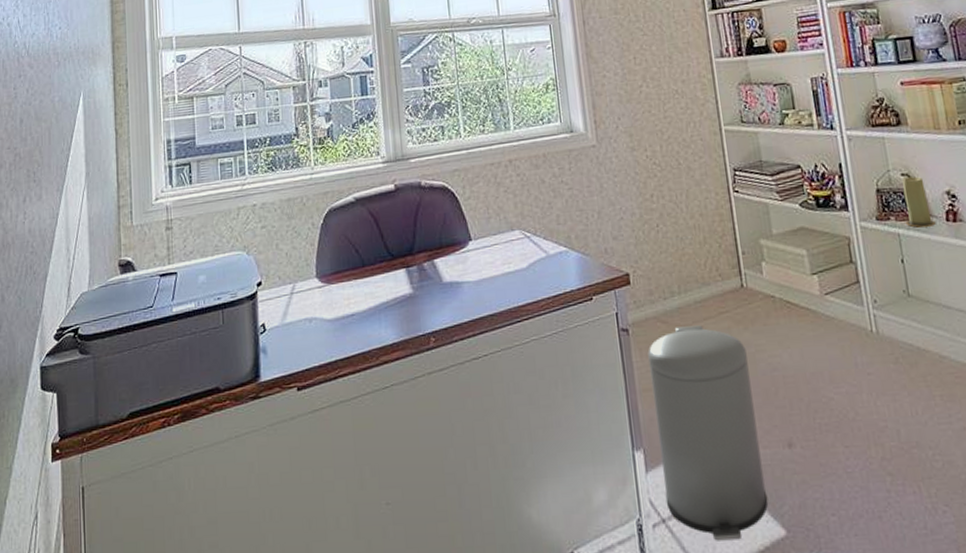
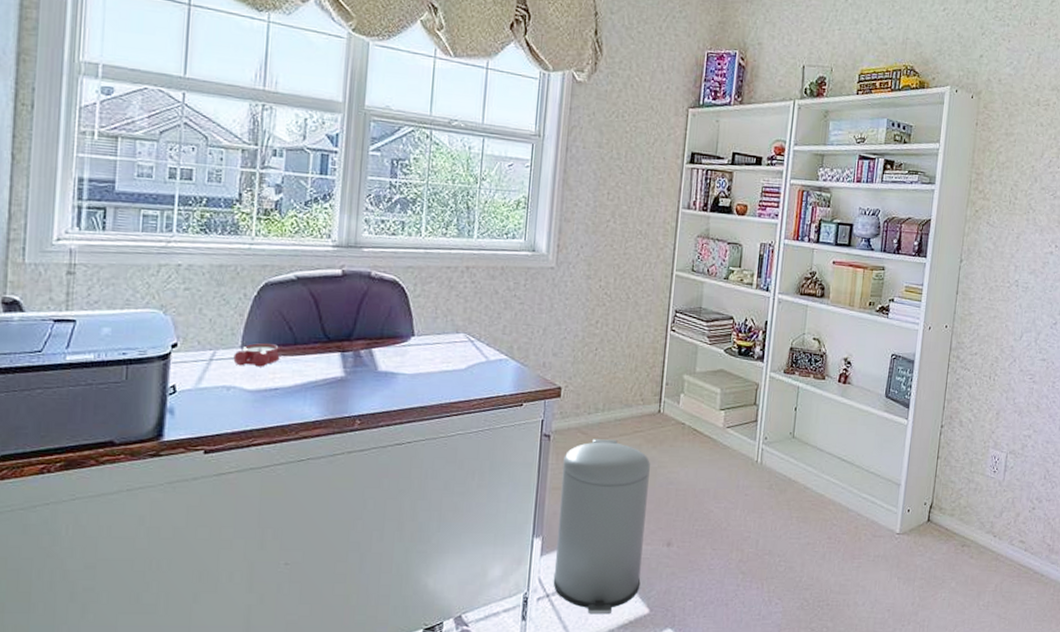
alarm clock: none [311,269,352,296] -> present [233,343,282,367]
candle: present [902,176,936,228] -> none [806,341,830,385]

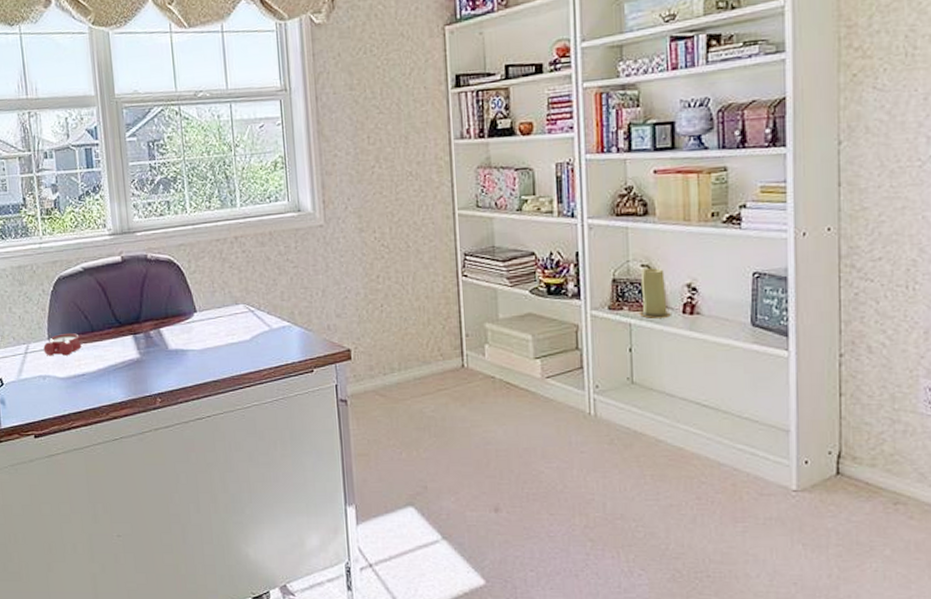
pedal bin: present [553,439,650,615] -> none [365,400,469,585]
candle: none [806,341,830,385] -> present [639,268,671,318]

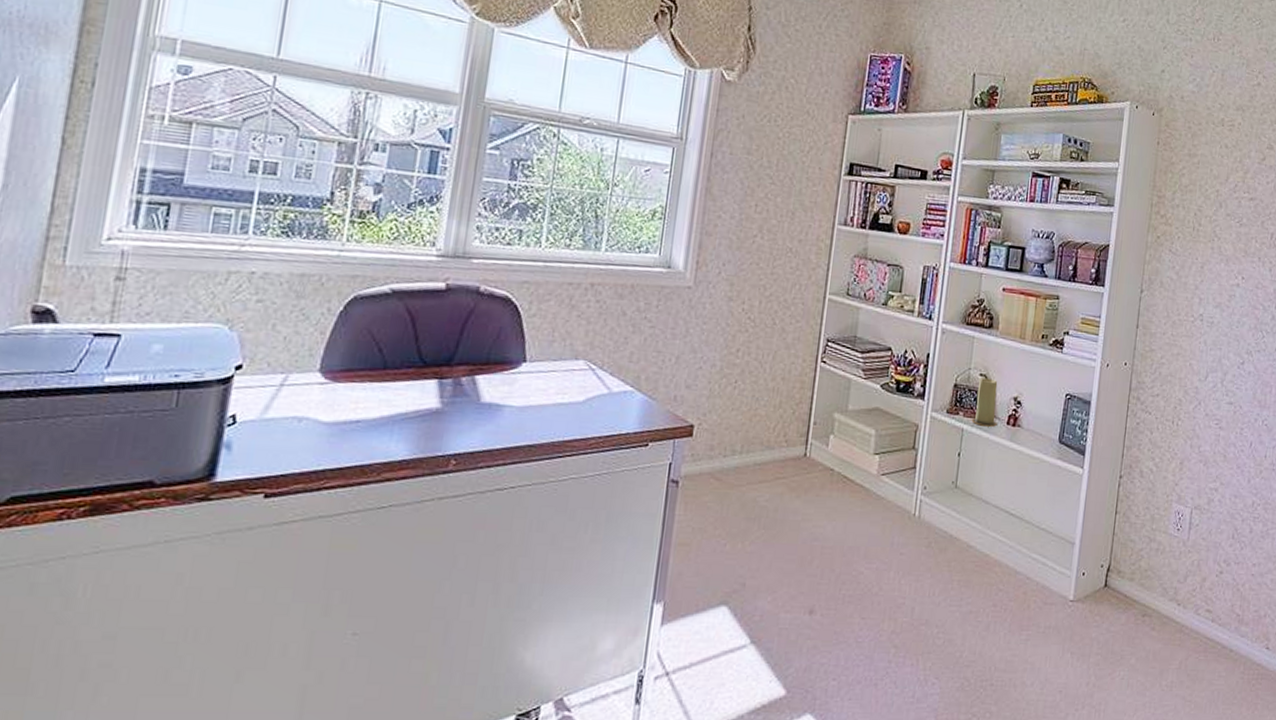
alarm clock: present [43,333,82,356] -> none [308,366,369,395]

